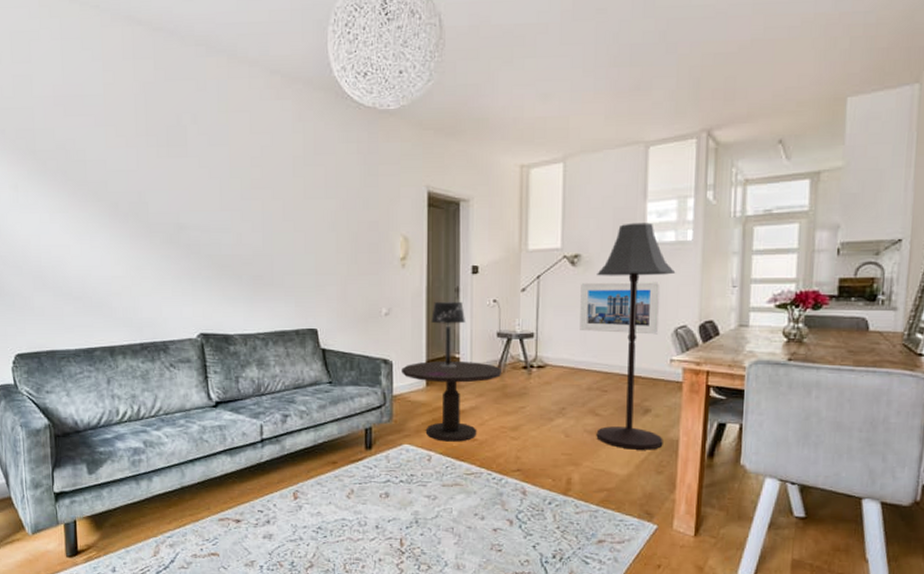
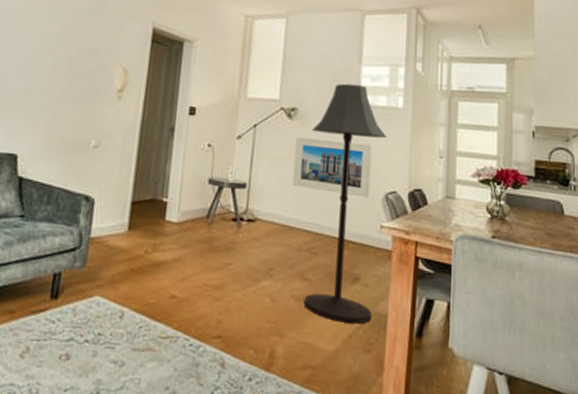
side table: present [402,361,503,442] -> none [103,203,211,298]
table lamp: present [431,301,465,368] -> none [141,139,178,213]

